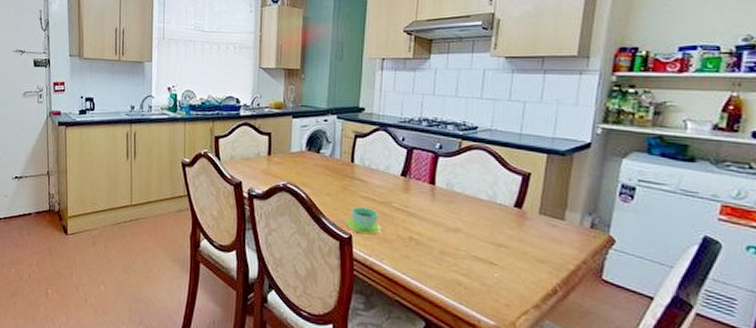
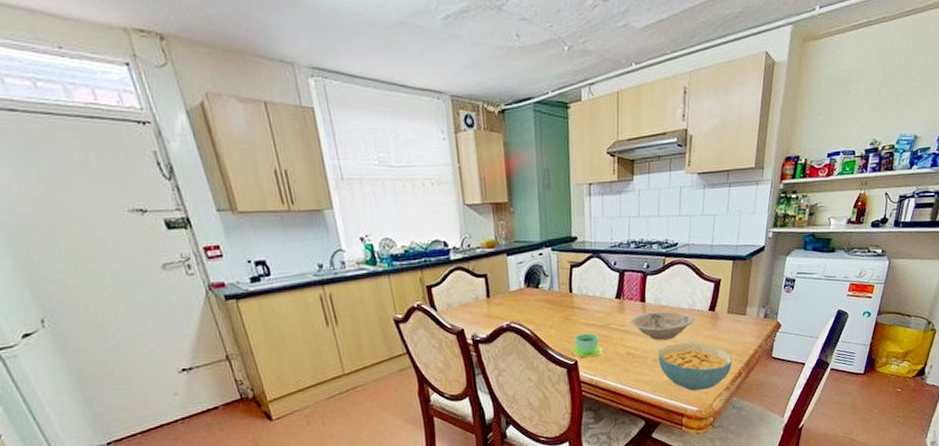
bowl: none [415,196,496,233] -> present [630,310,695,341]
cereal bowl: none [447,237,544,302] -> present [658,342,732,391]

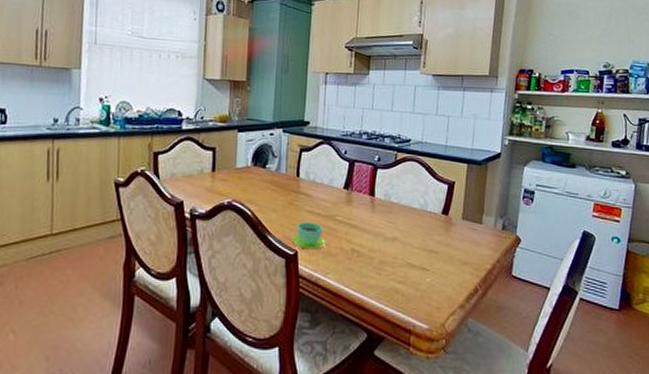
bowl: present [630,310,695,341] -> none [357,208,427,241]
cereal bowl: present [658,342,732,391] -> none [385,246,467,305]

